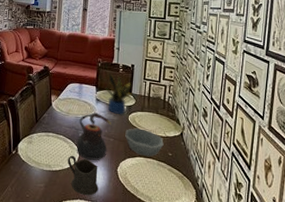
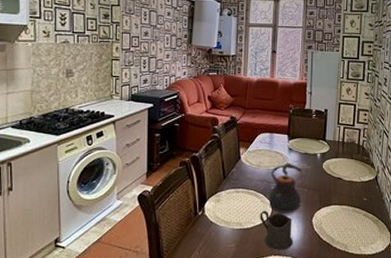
potted plant: present [105,73,134,115] -> none [297,120,328,163]
bowl: present [125,128,164,157] -> none [320,176,359,204]

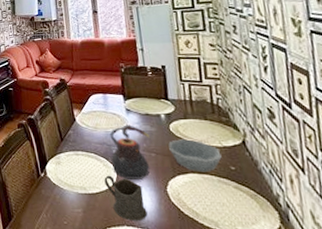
bowl: none [320,176,359,204] -> present [168,139,222,173]

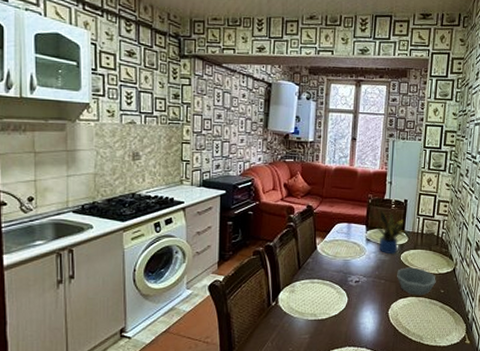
cup: present [104,175,148,222] -> none [335,301,368,342]
teapot: present [109,124,150,180] -> none [344,254,382,304]
potted plant: none [134,78,171,125] -> present [376,210,407,255]

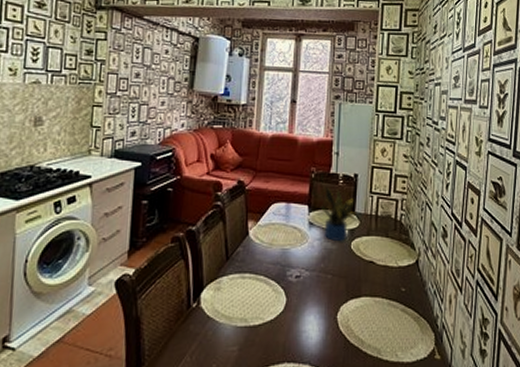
bowl: present [397,267,436,296] -> none [347,258,395,296]

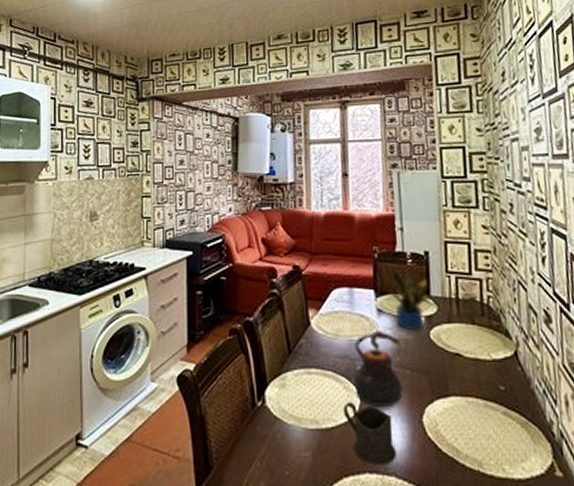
cup: none [270,302,312,356] -> present [343,401,397,466]
teapot: none [282,241,329,306] -> present [353,330,405,407]

